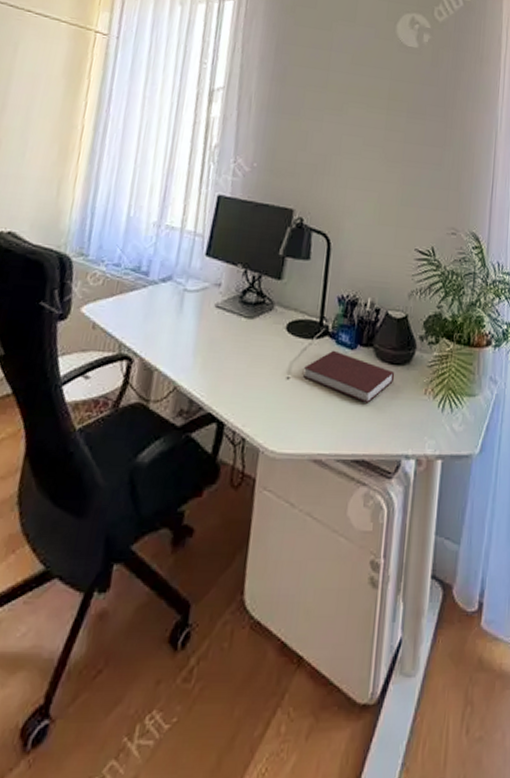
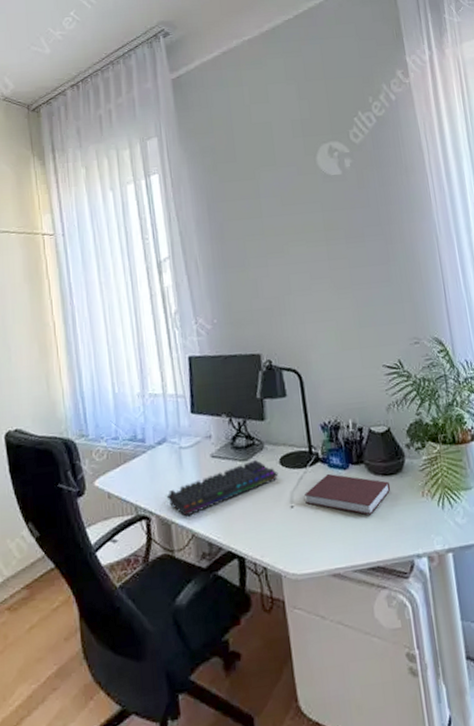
keyboard: none [156,319,282,366] -> present [166,459,279,517]

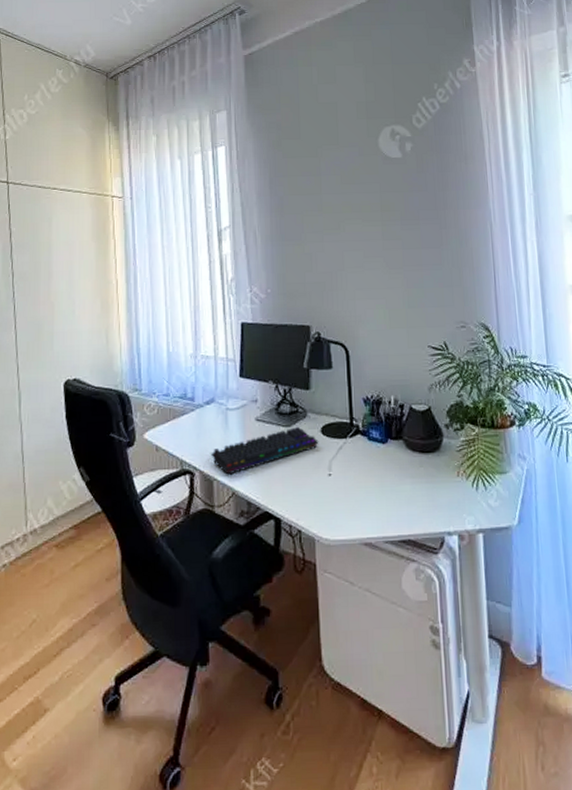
notebook: present [304,473,391,516] -> none [343,446,427,490]

